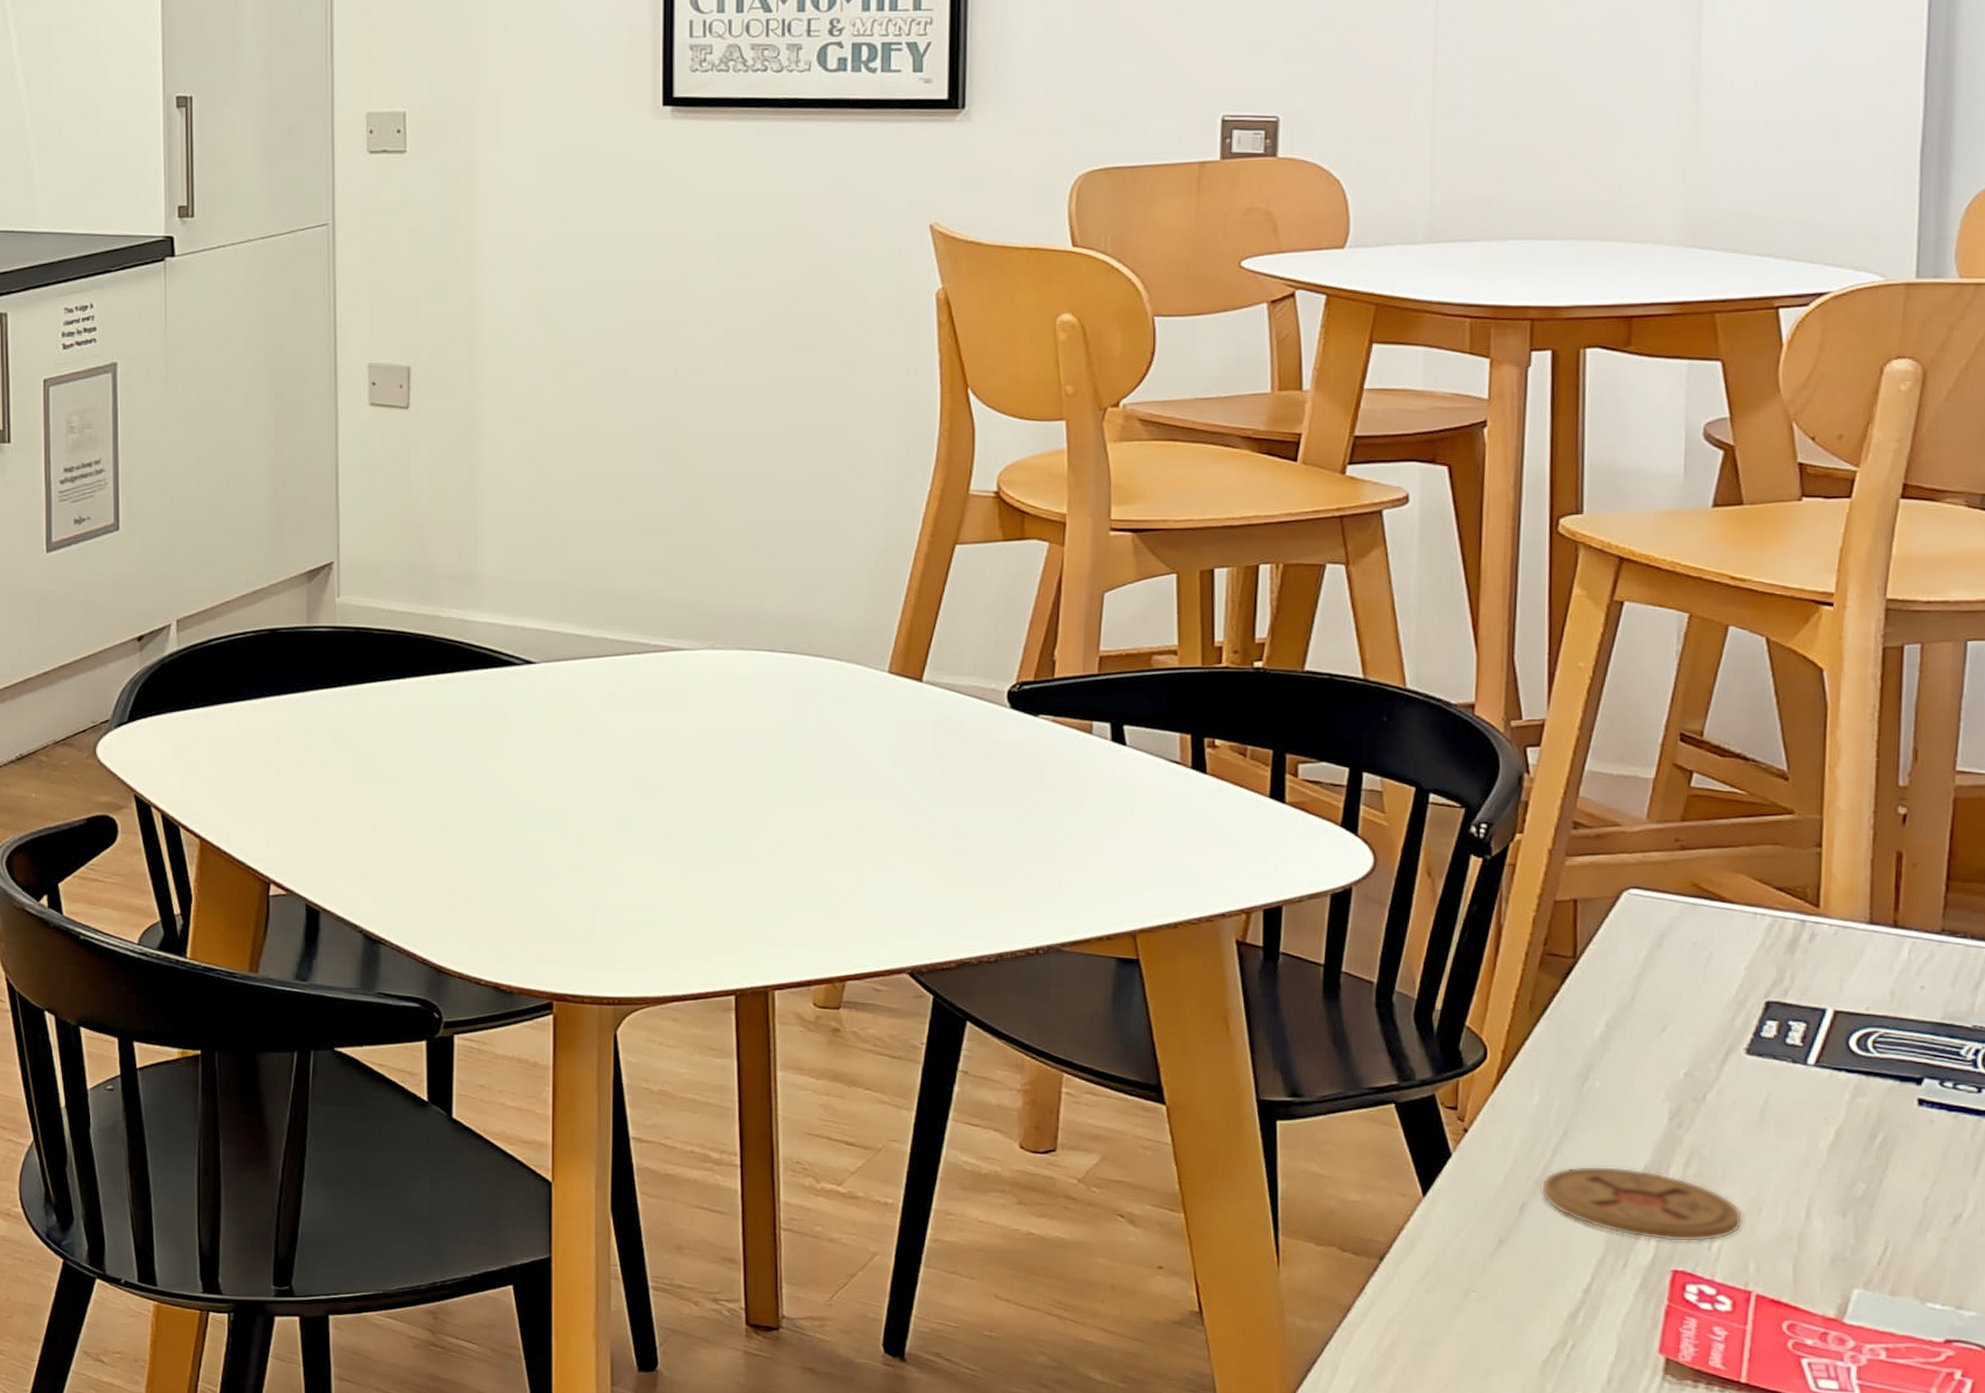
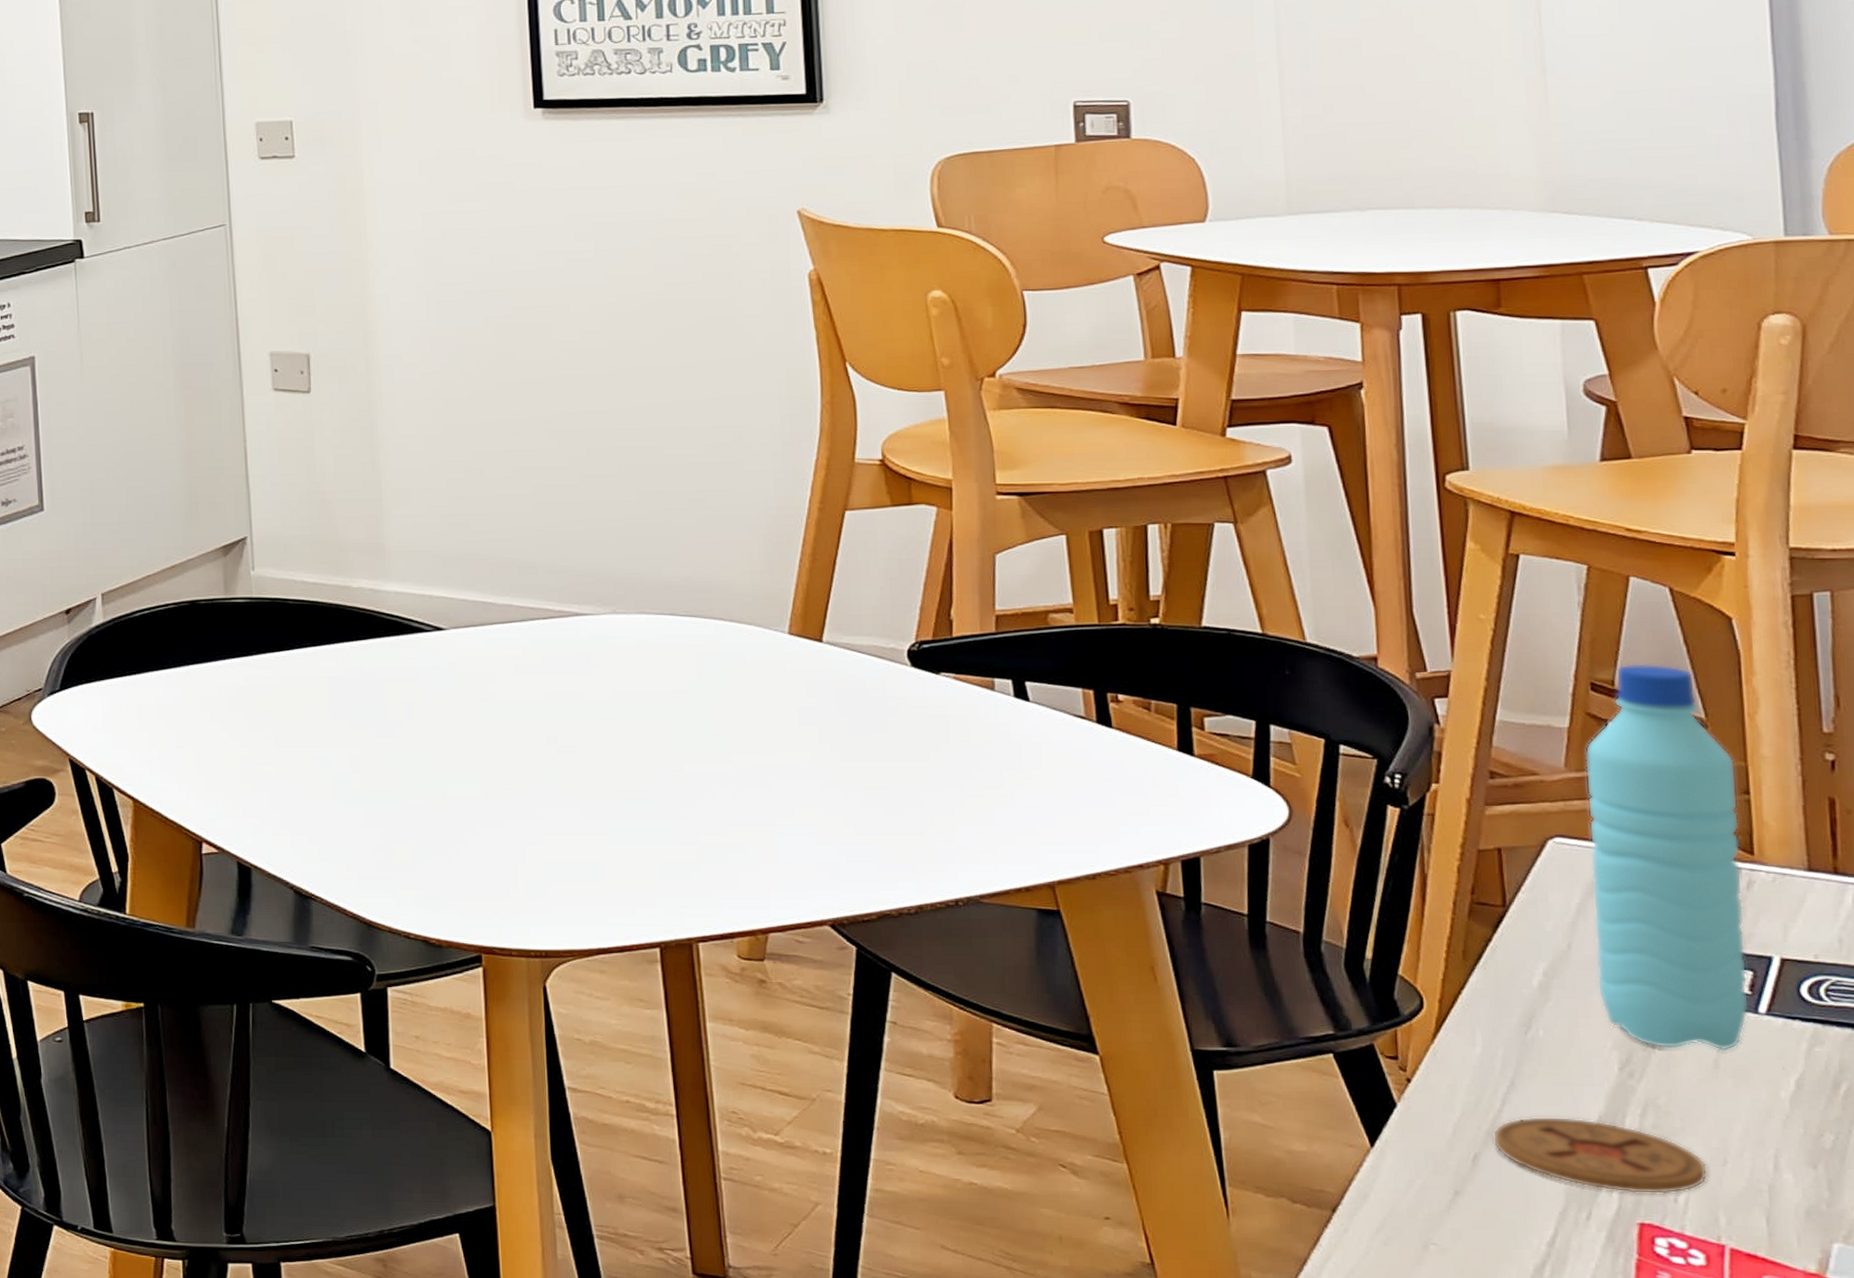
water bottle: none [1656,714,1812,1101] -> present [1585,663,1749,1051]

